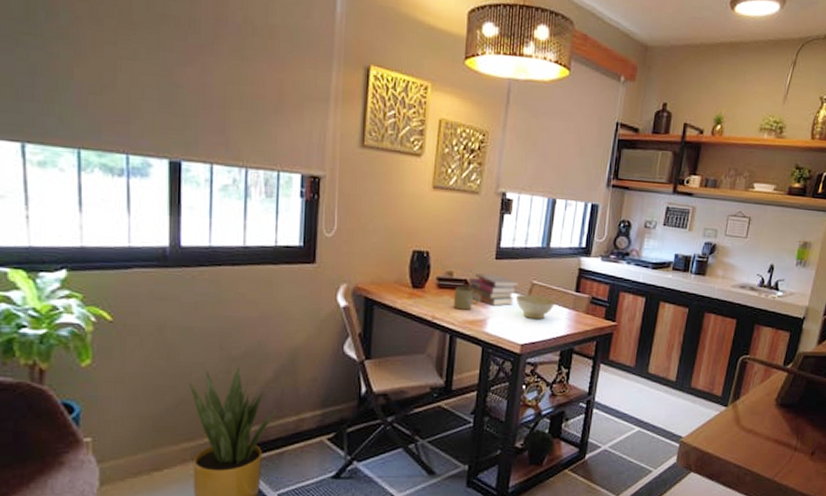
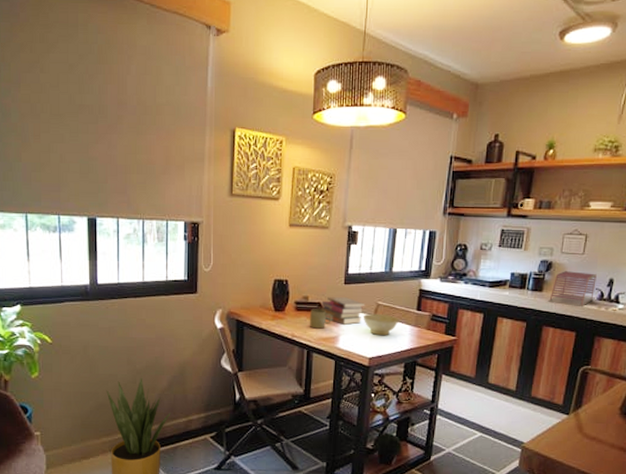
dish rack: none [710,253,758,294] -> present [548,270,597,308]

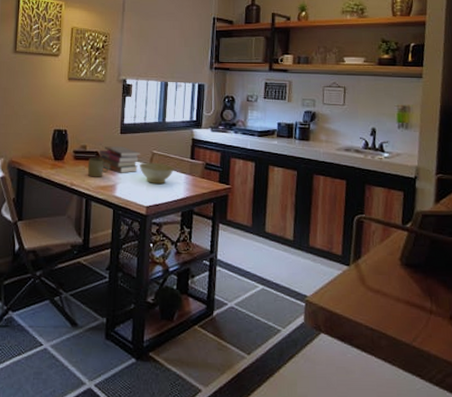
dish rack: present [548,270,597,308] -> none [315,120,360,156]

